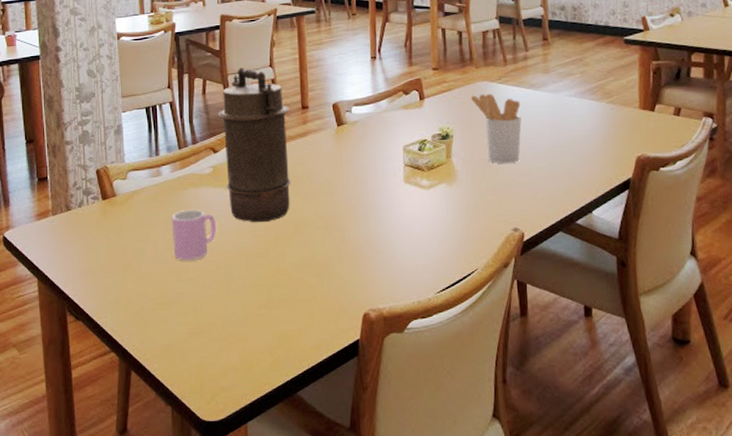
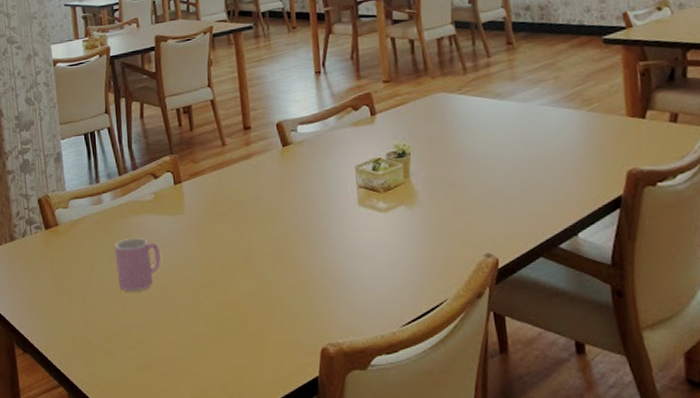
thermos: present [217,68,292,223] -> none [156,89,237,251]
utensil holder: present [470,93,522,164] -> none [427,105,488,183]

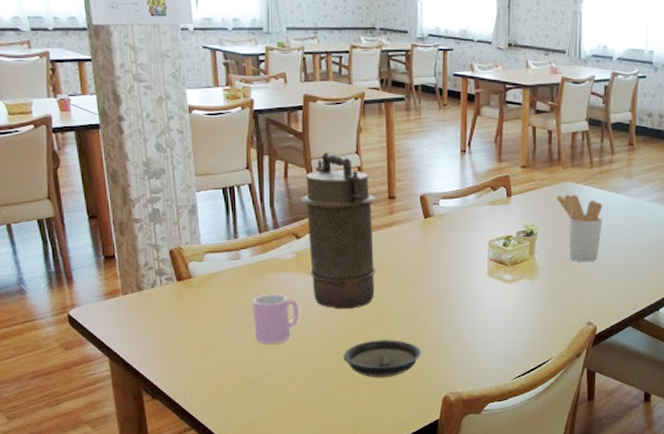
thermos: none [156,89,237,251] -> present [300,152,377,310]
saucer: none [208,283,292,328] -> present [343,340,422,378]
utensil holder: none [427,105,488,183] -> present [556,194,603,263]

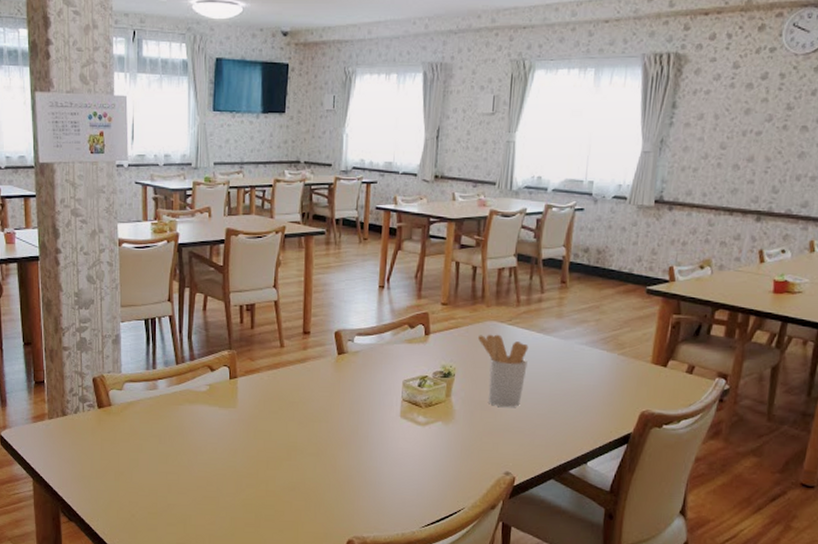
cup: present [252,295,299,344] -> none [165,425,209,475]
thermos: present [300,152,377,310] -> none [217,286,291,445]
saucer: present [343,340,422,378] -> none [249,477,328,517]

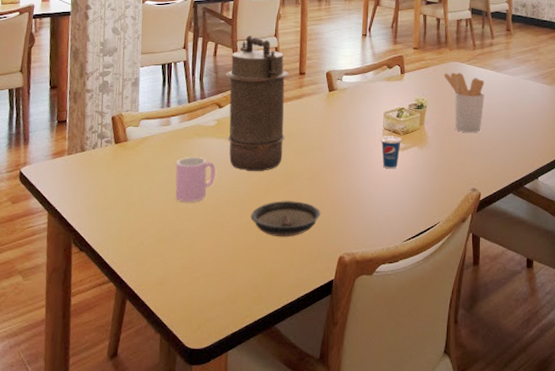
cup: none [165,425,209,475] -> present [175,157,216,203]
thermos: none [217,286,291,445] -> present [225,35,289,172]
saucer: none [249,477,328,517] -> present [251,201,321,237]
cup: none [398,393,424,446] -> present [380,123,402,168]

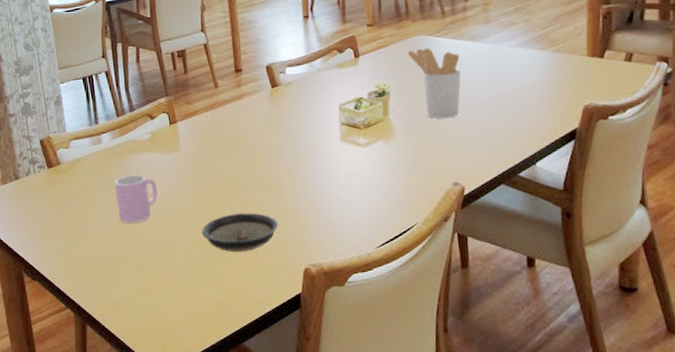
thermos: present [225,35,289,172] -> none [152,34,229,186]
cup: present [380,123,402,168] -> none [338,116,364,168]

